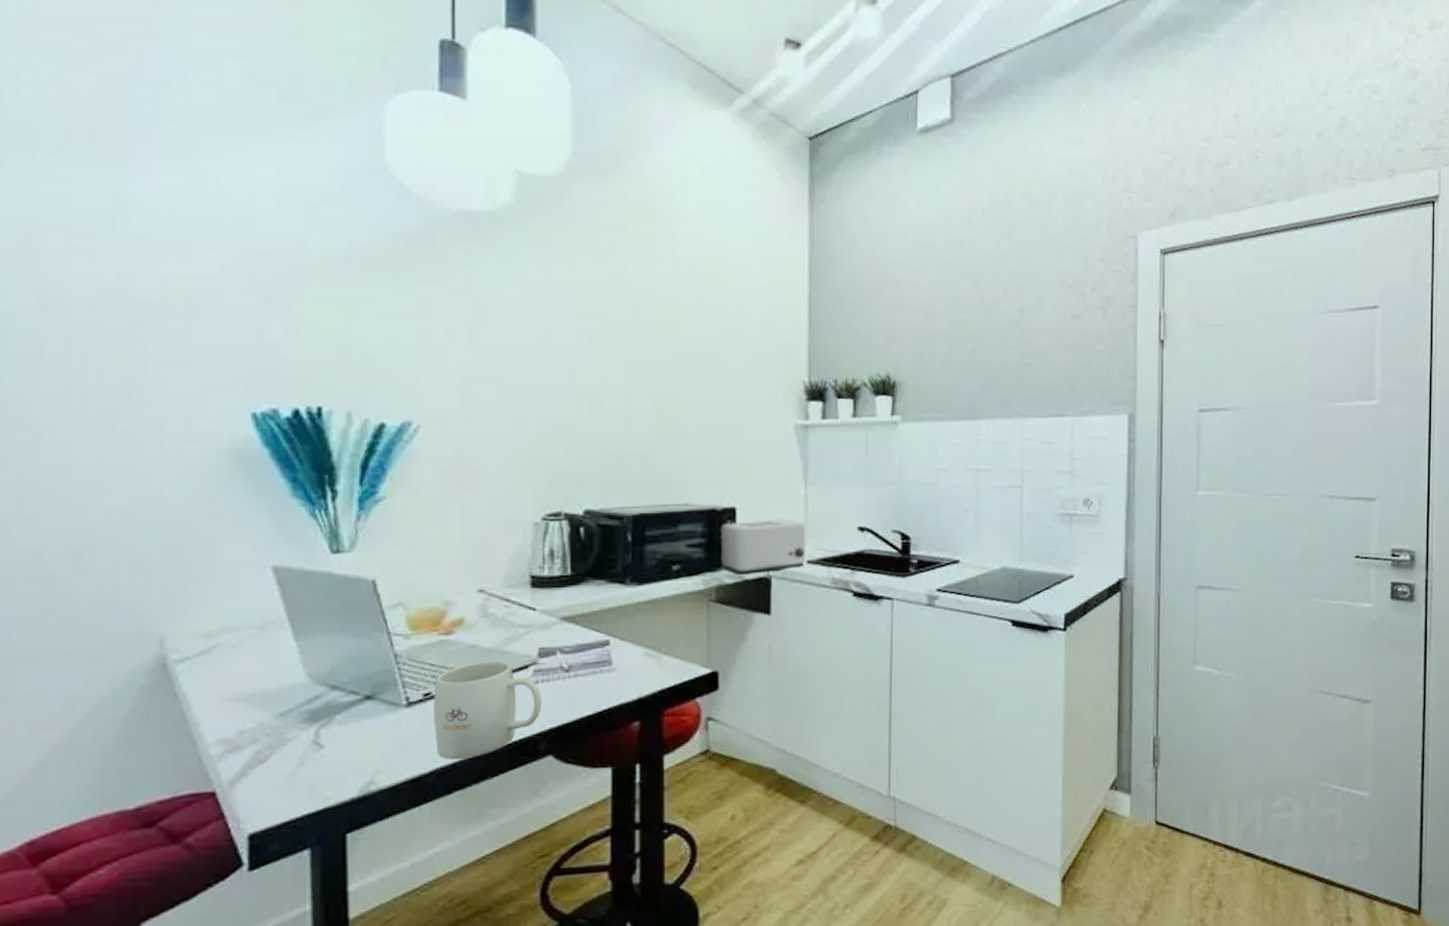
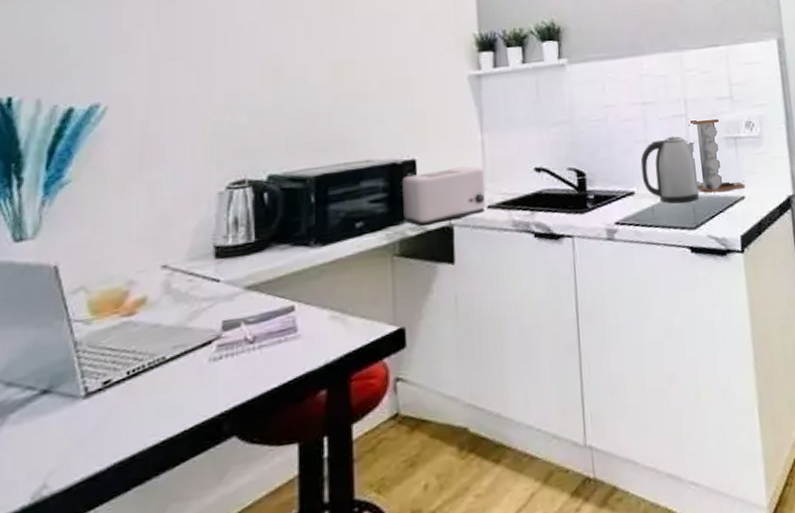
mug: present [434,661,542,759] -> none [113,338,226,452]
kettle: none [969,508,1027,576] -> present [640,136,700,204]
spice rack: none [1019,491,1076,569] -> present [686,118,746,194]

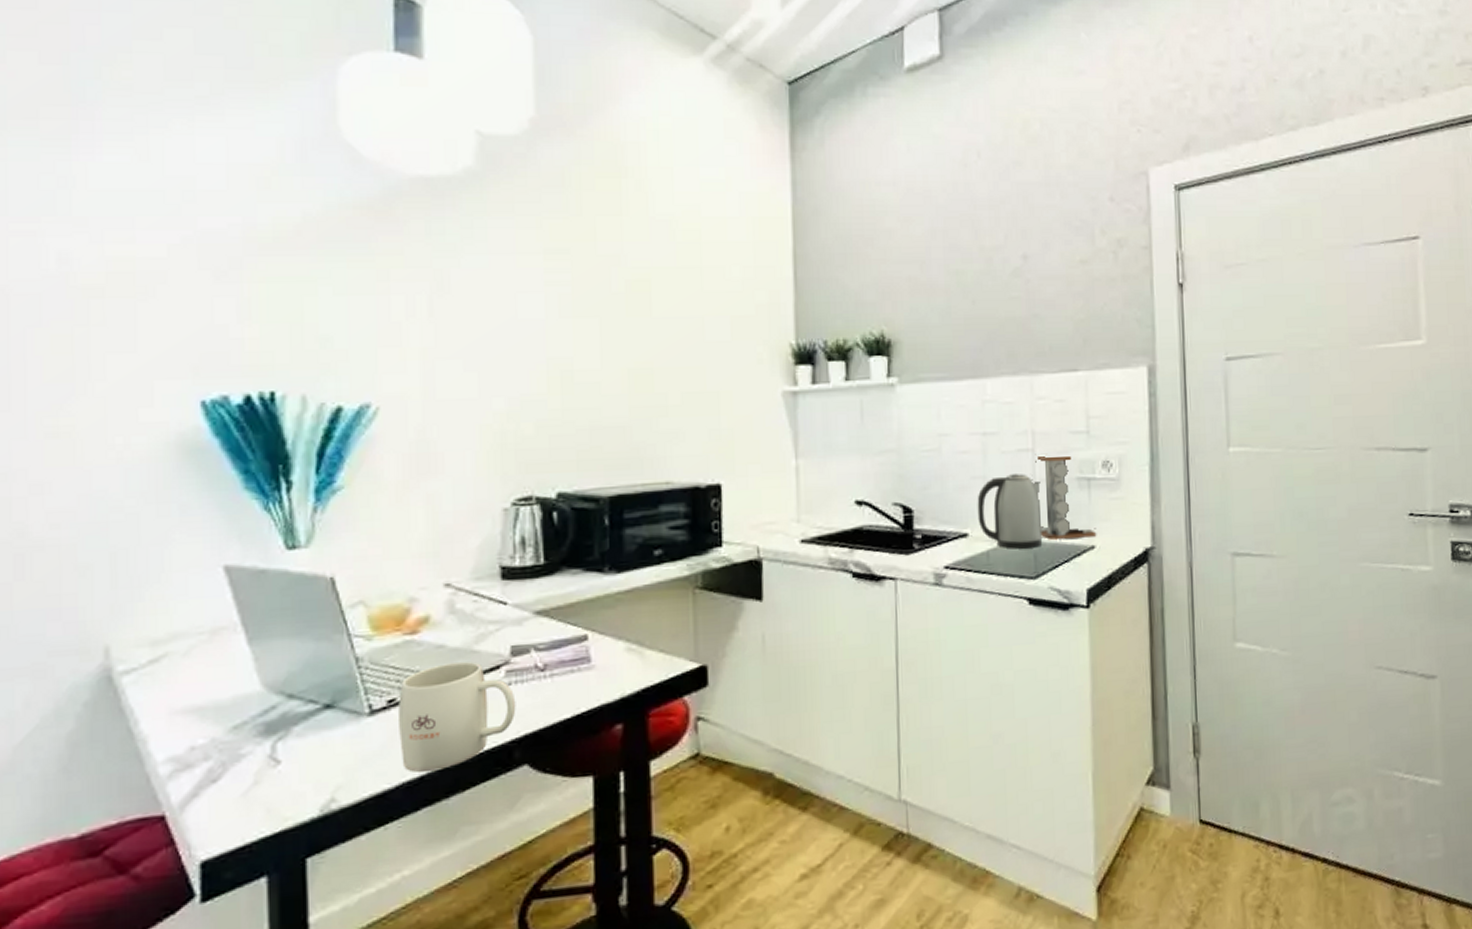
mug: none [113,338,226,452] -> present [398,662,516,772]
toaster: present [402,166,487,227] -> none [706,495,800,559]

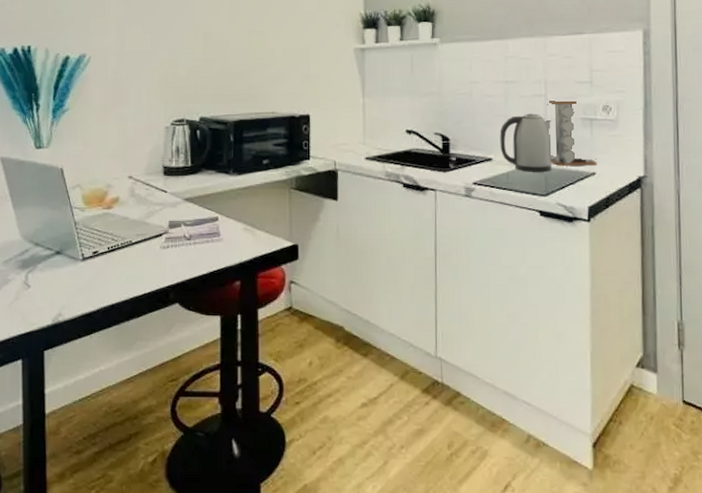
mug: present [398,662,516,772] -> none [100,230,172,301]

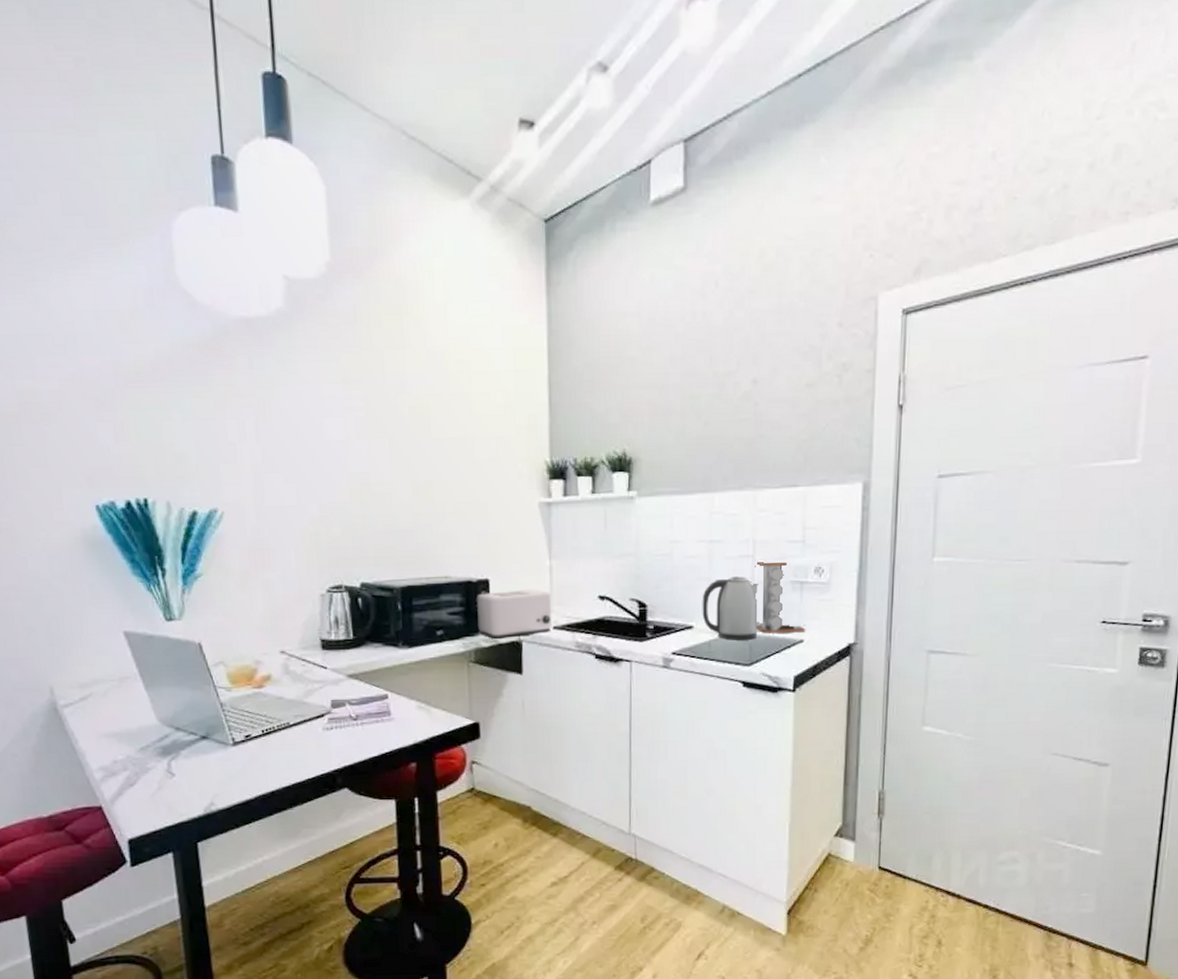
toaster: none [299,124,365,169] -> present [477,589,552,640]

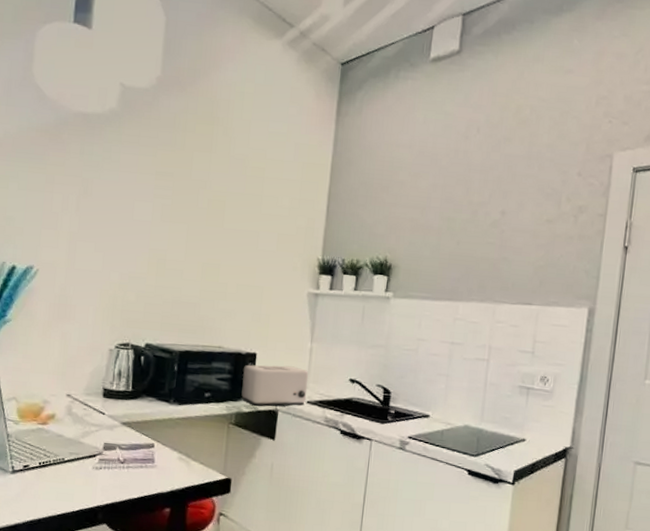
kettle: present [702,577,758,640] -> none [438,376,490,434]
spice rack: present [751,561,806,634] -> none [483,365,529,433]

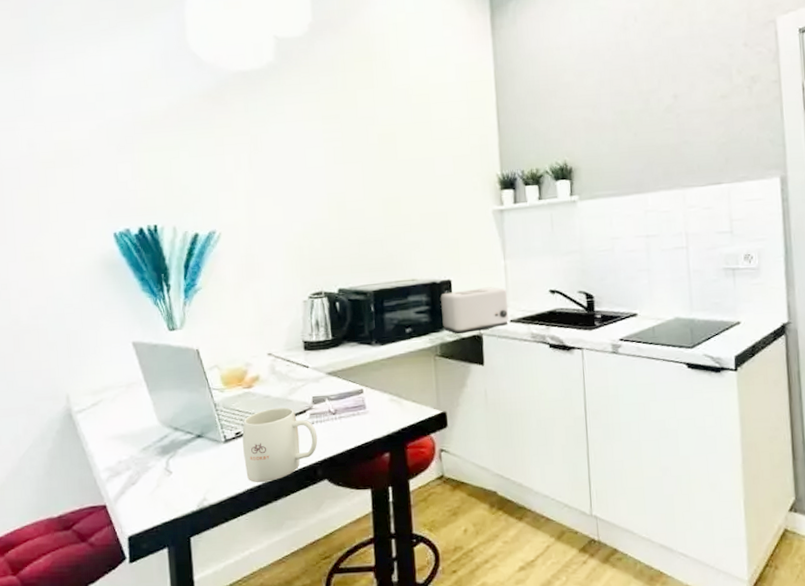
mug: none [28,447,103,517] -> present [242,407,318,482]

